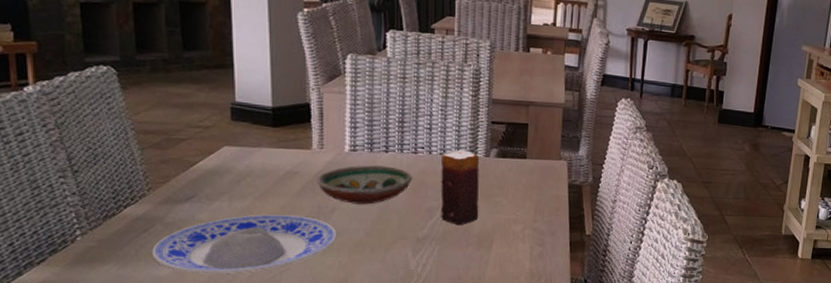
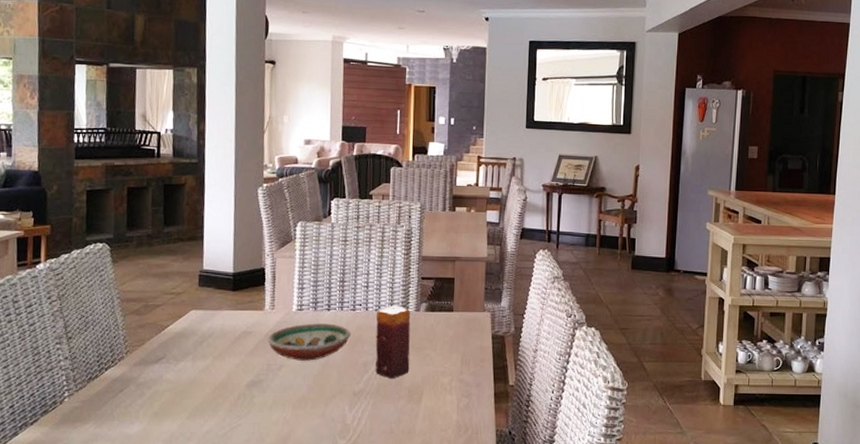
plate: present [152,214,337,274] -> none [125,373,283,431]

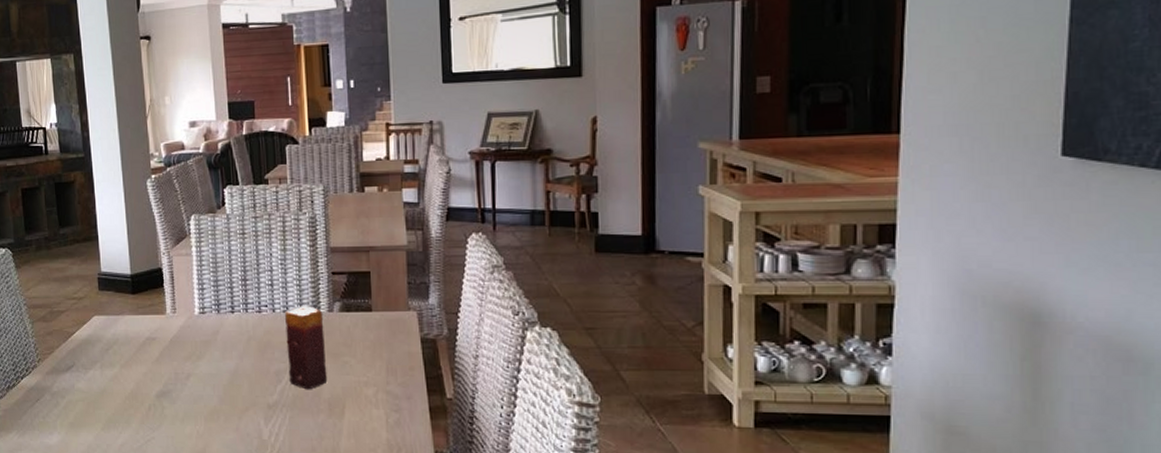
decorative bowl: present [267,323,352,361] -> none [172,327,260,369]

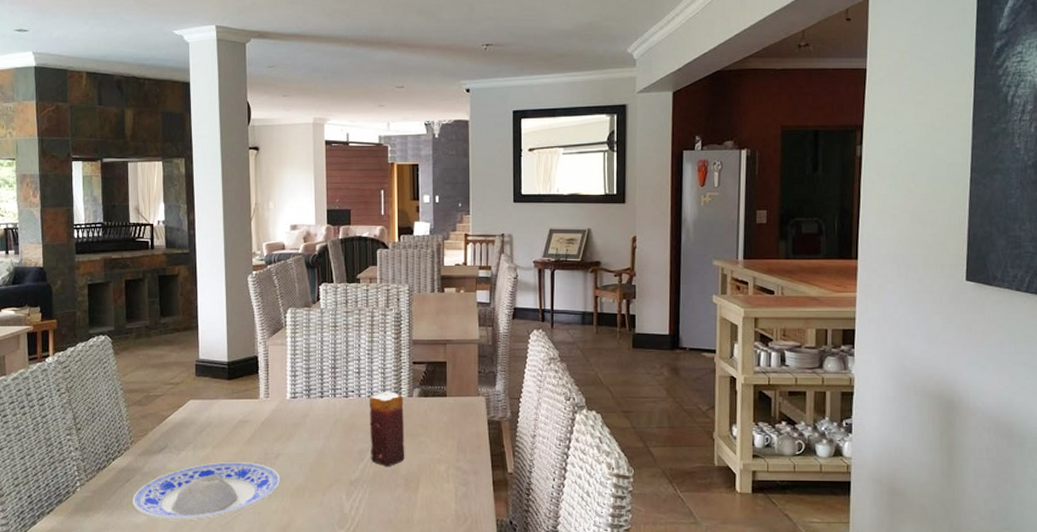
plate: none [43,382,194,443] -> present [132,462,281,520]

